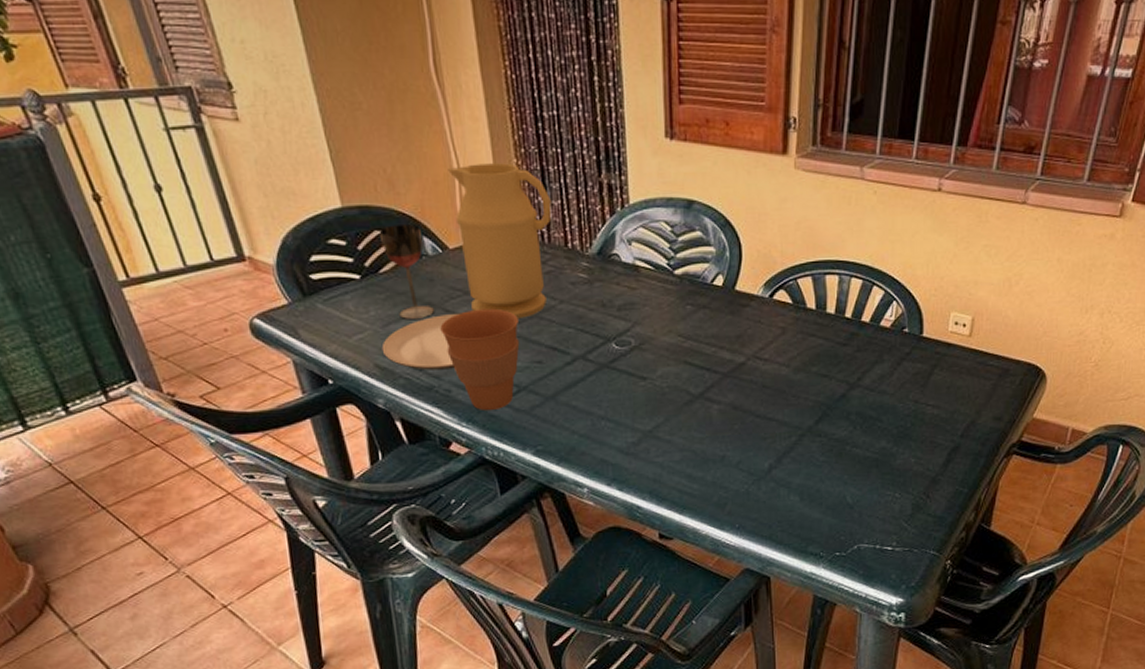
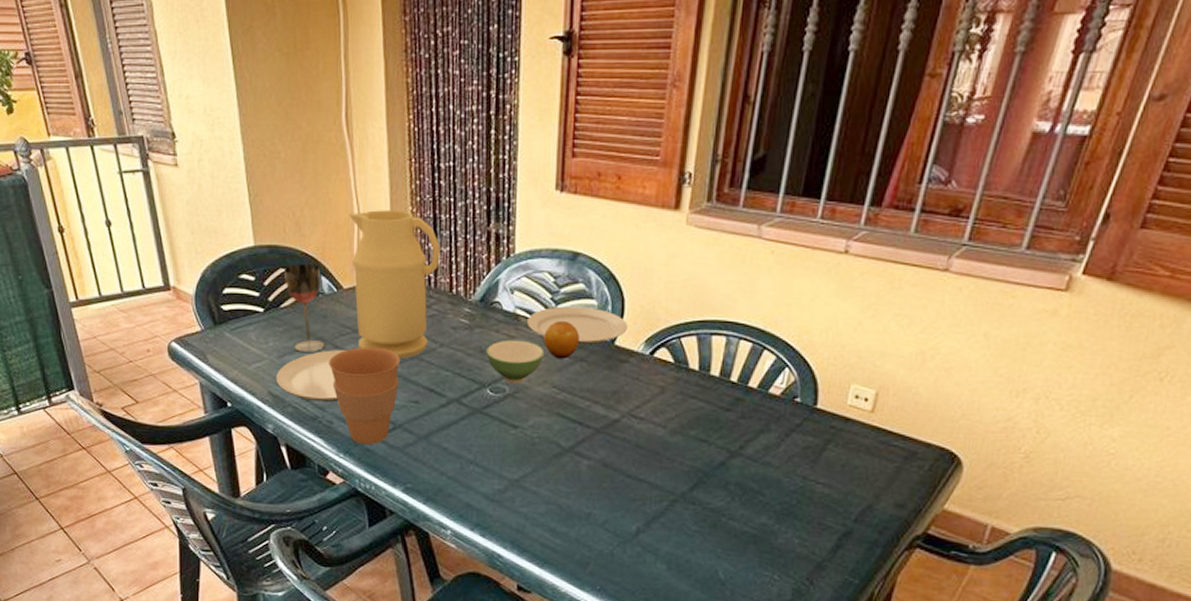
bowl: none [608,291,668,335] -> present [486,339,545,383]
plate: none [646,254,746,292] -> present [526,306,628,345]
fruit: none [665,268,702,308] -> present [544,320,580,359]

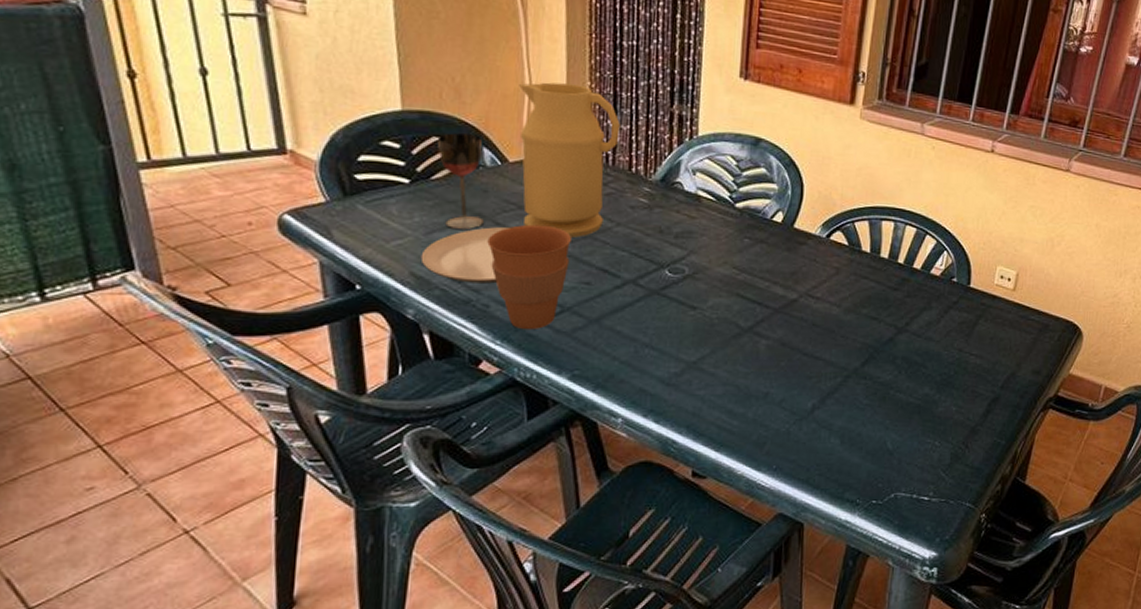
bowl: present [486,339,545,383] -> none [666,220,726,264]
plate: present [526,306,628,345] -> none [708,189,806,227]
fruit: present [544,320,580,359] -> none [725,202,761,241]

